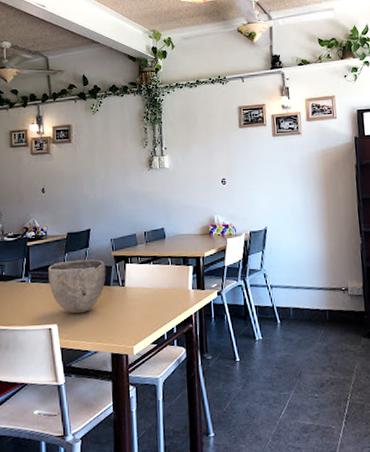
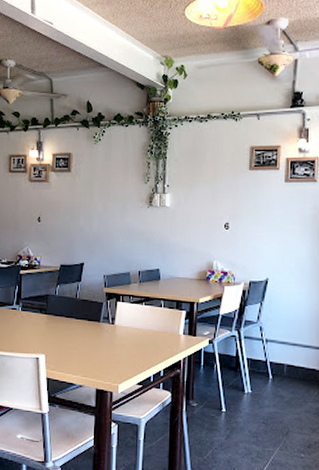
bowl: present [48,259,106,314] -> none [39,293,97,347]

